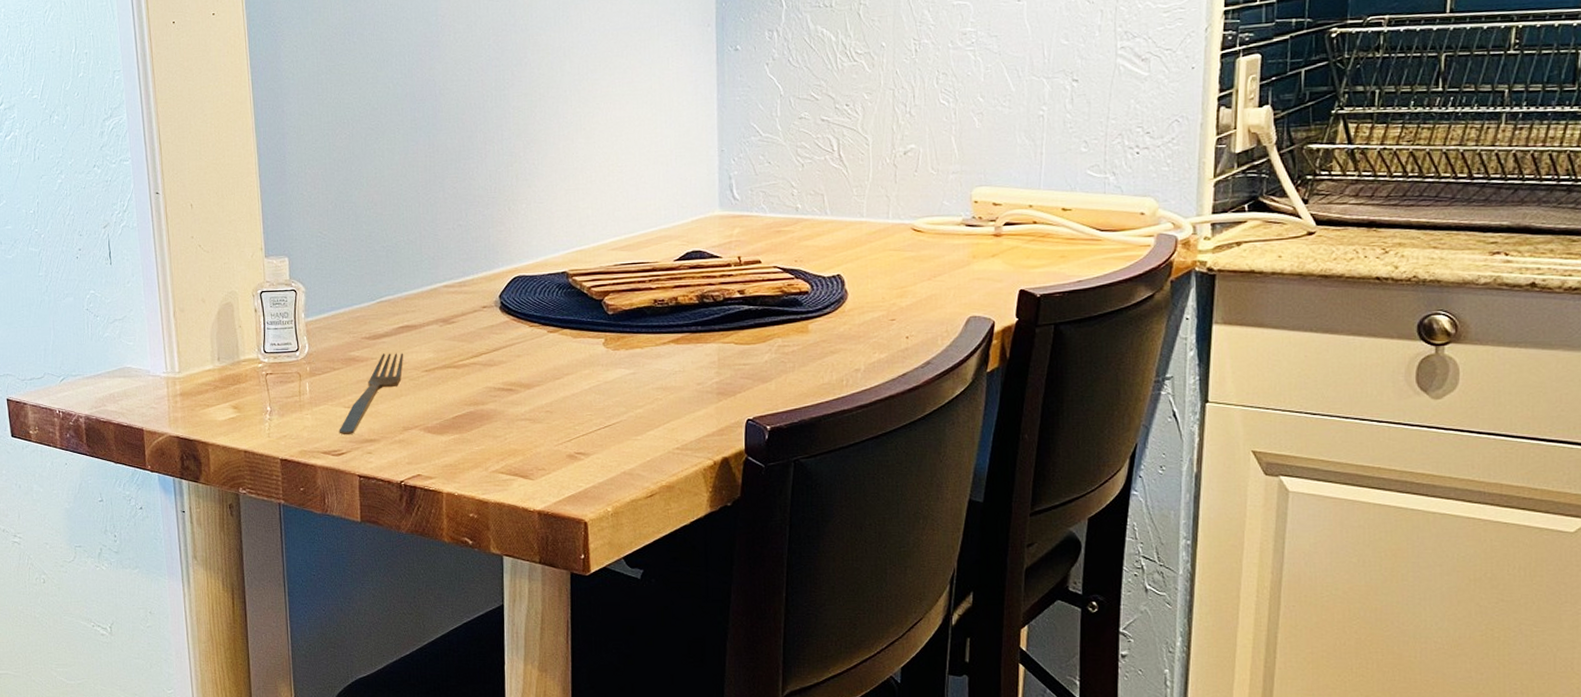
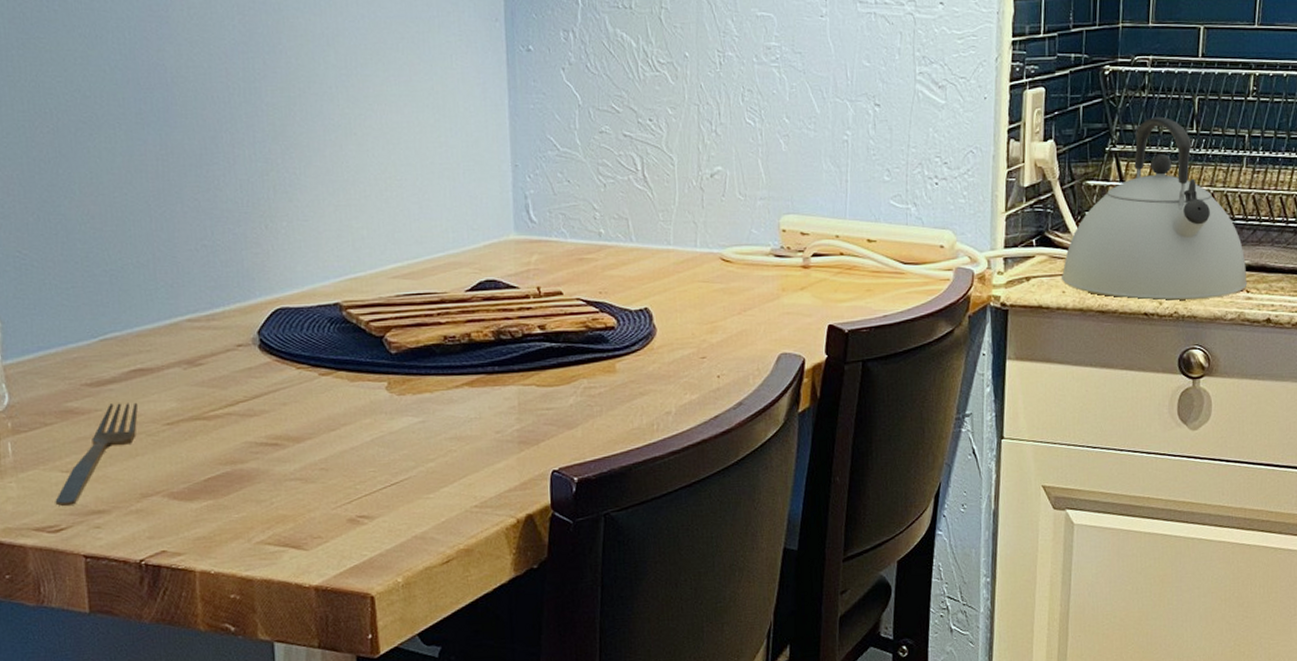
kettle: none [1276,76,1506,265] -> present [1061,116,1248,301]

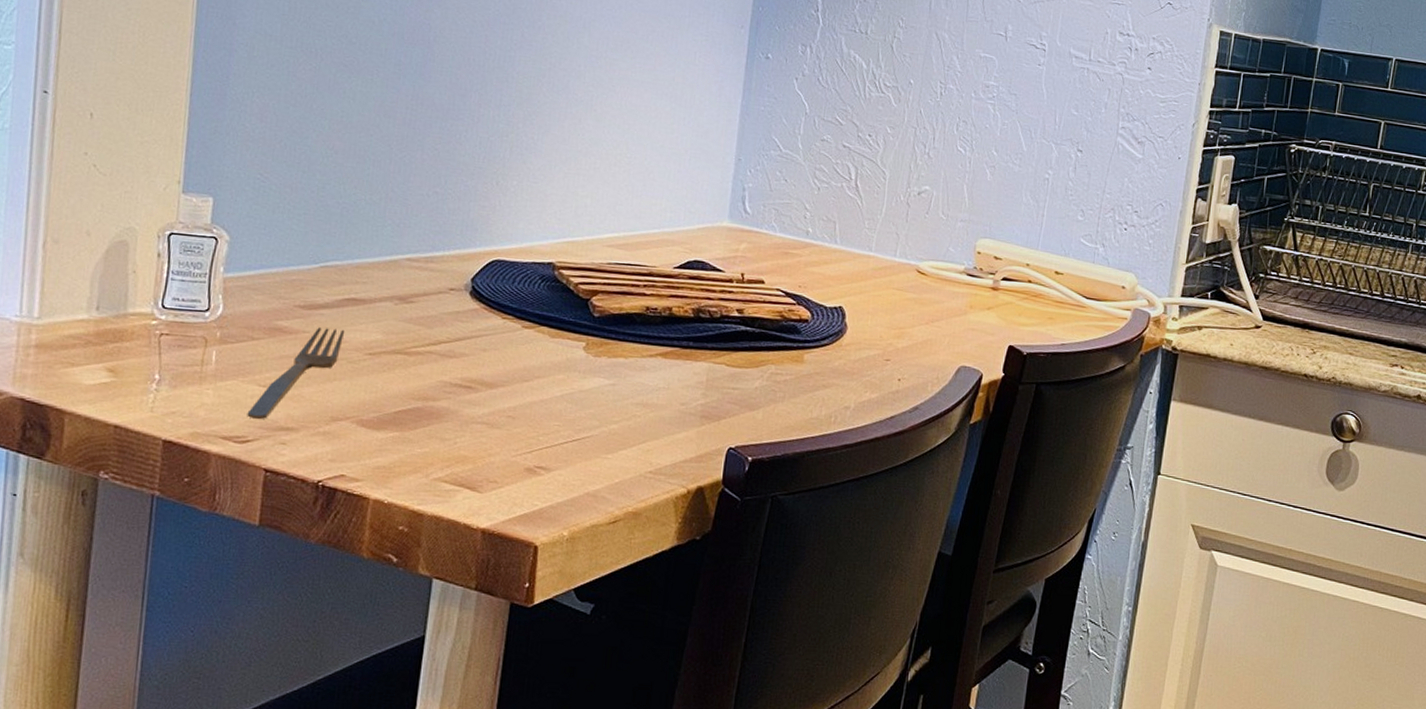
kettle: present [1061,116,1248,301] -> none [1230,196,1403,370]

